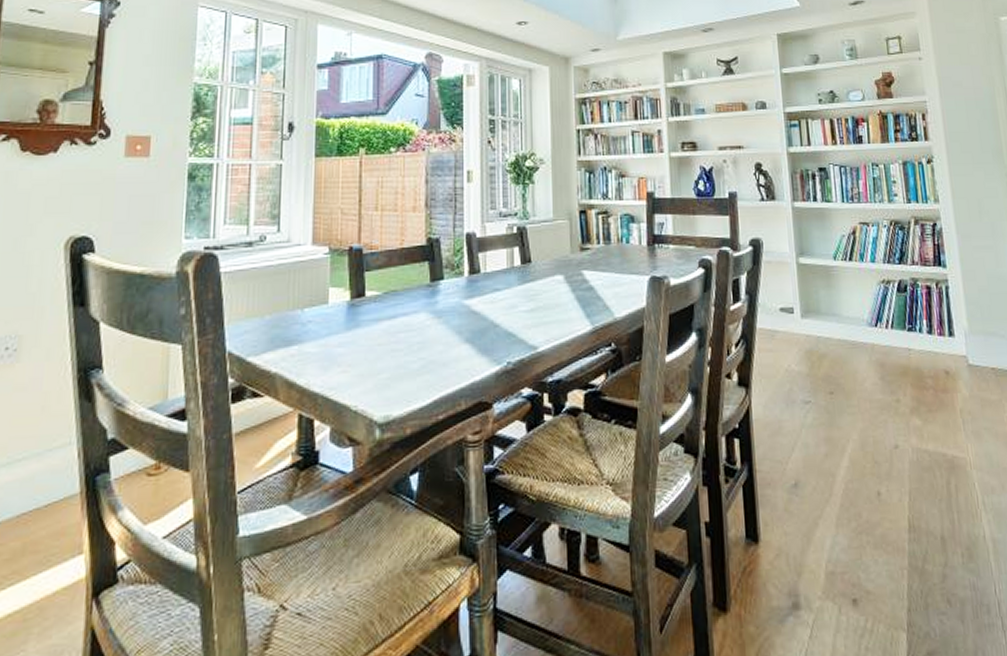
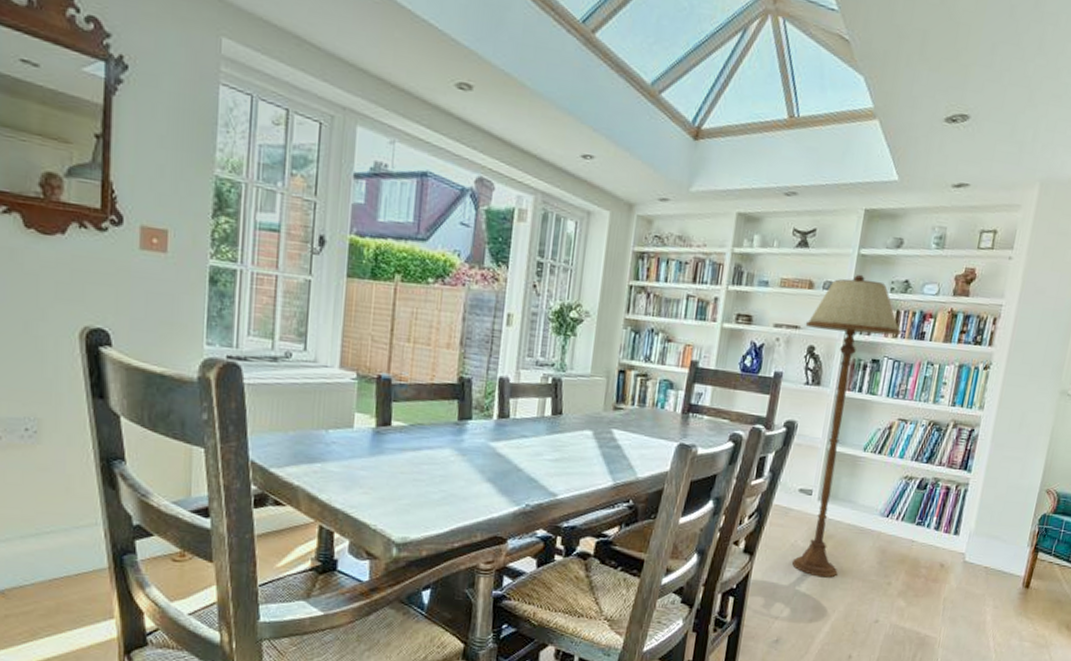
floor lamp: none [747,91,841,403] -> present [792,274,902,578]

